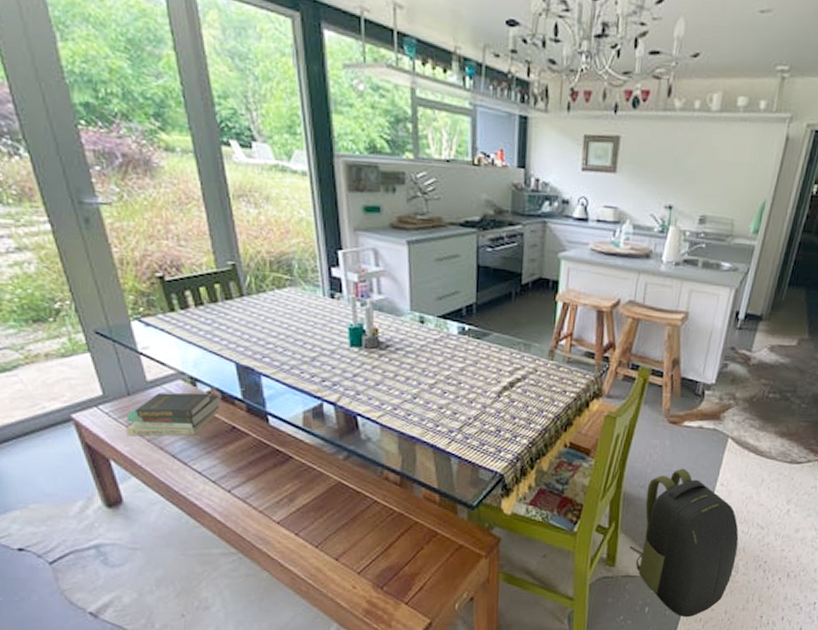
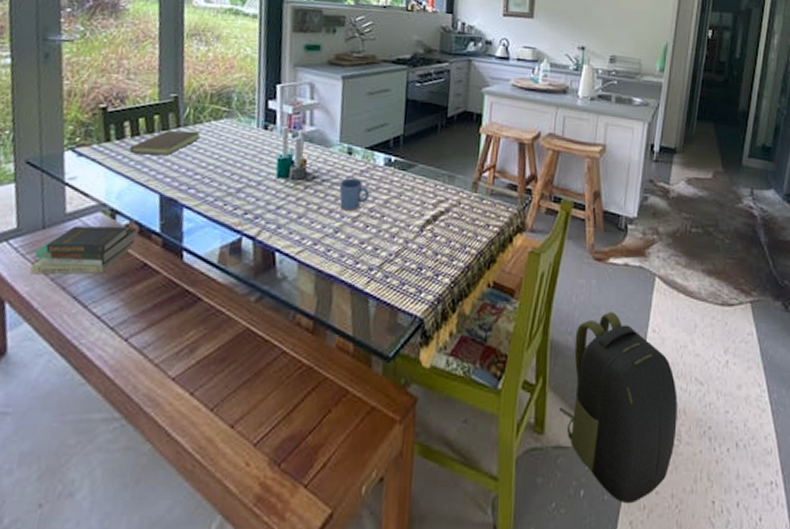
book: none [187,299,266,326] -> present [121,130,201,156]
mug: none [413,347,444,378] -> present [339,178,369,211]

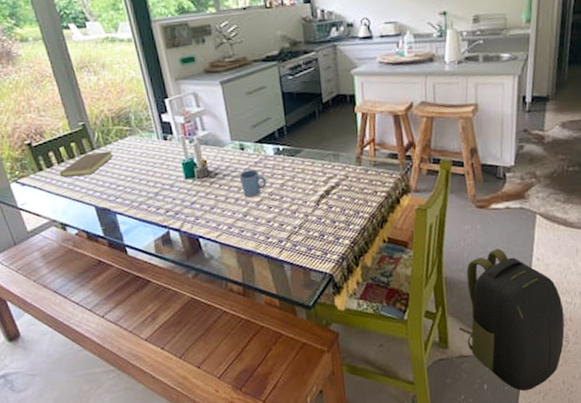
books: present [29,226,138,275] -> none [15,235,87,279]

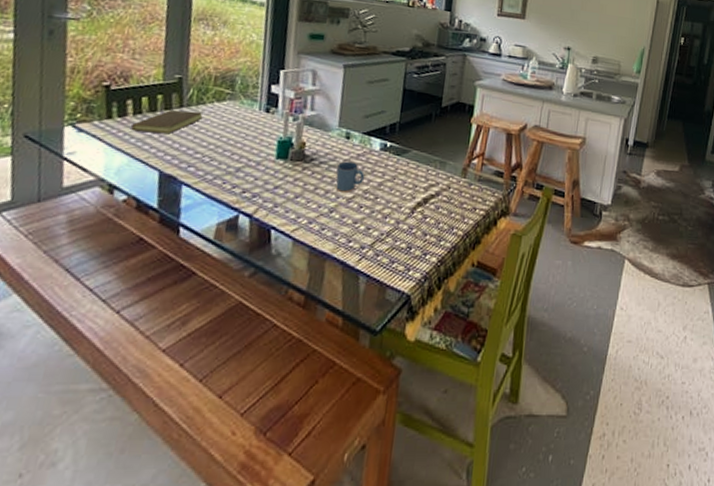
backpack: present [458,248,565,391] -> none [532,291,640,468]

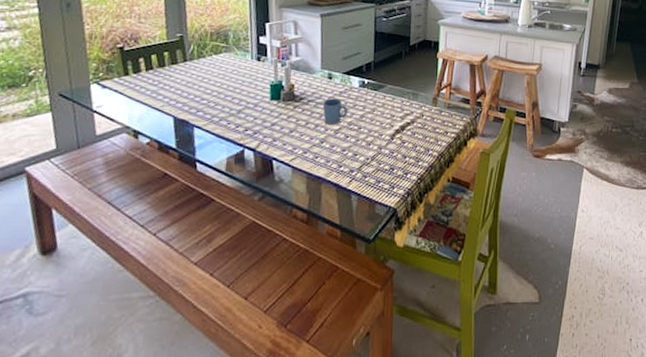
book: present [122,110,203,135] -> none [138,64,205,86]

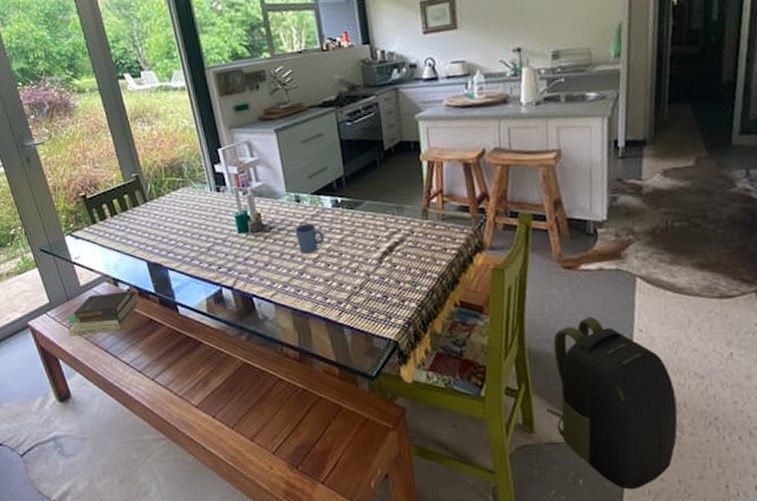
books: none [70,144,158,186] -> present [68,291,139,337]
backpack: none [507,197,602,344] -> present [545,316,678,490]

